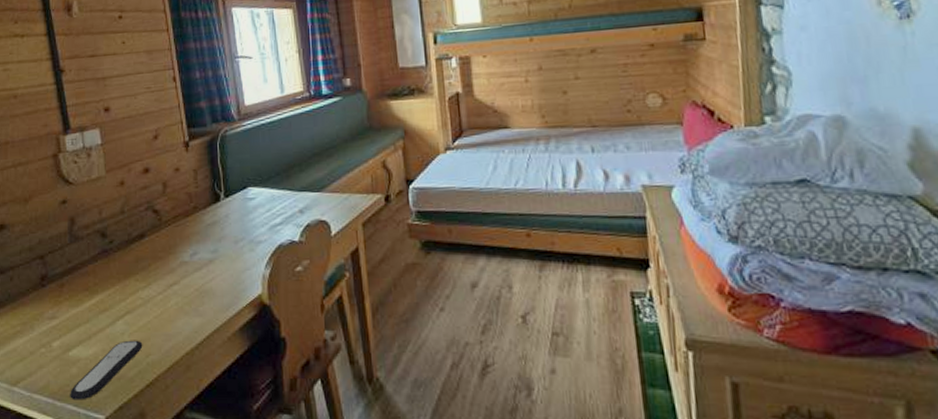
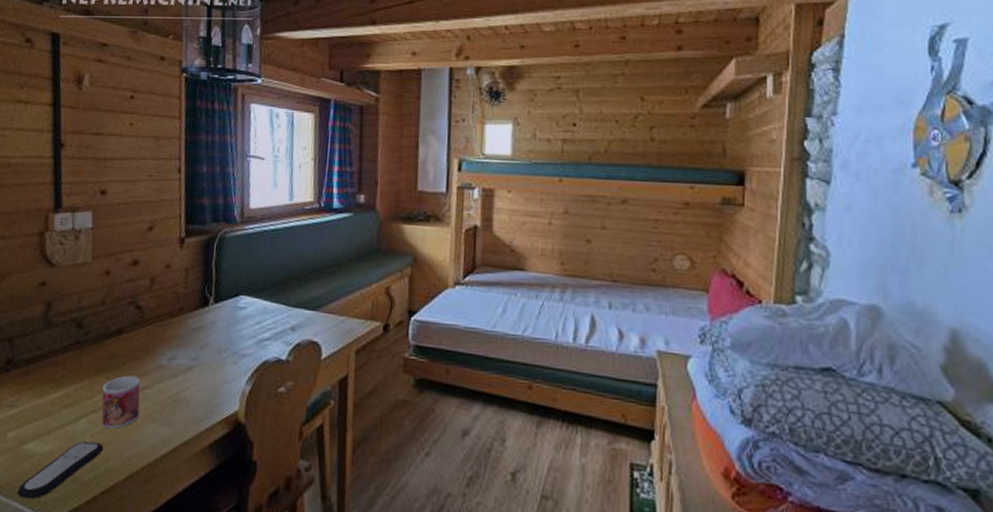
mug: none [133,275,171,327] -> present [101,375,141,429]

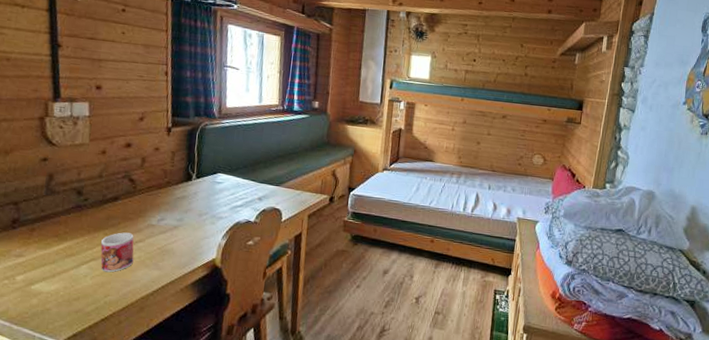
remote control: present [17,441,104,500] -> none [27,282,103,327]

